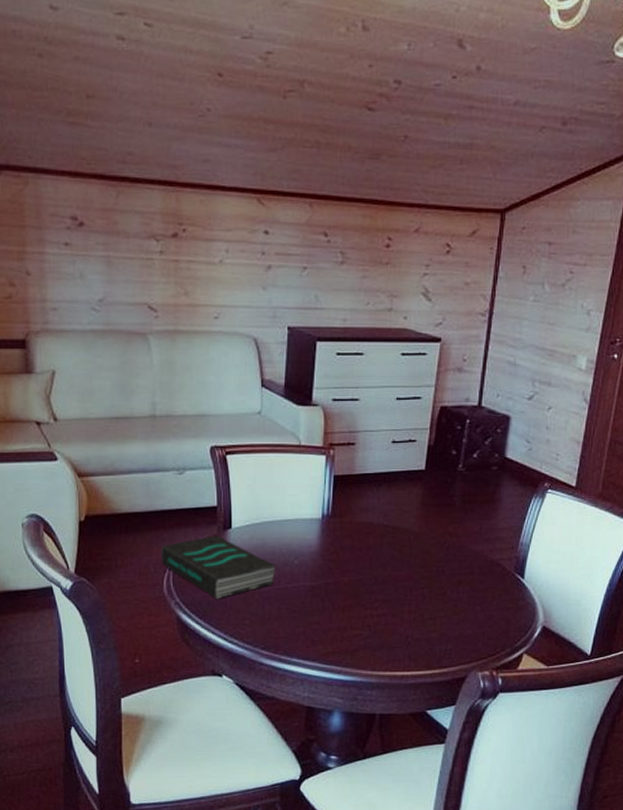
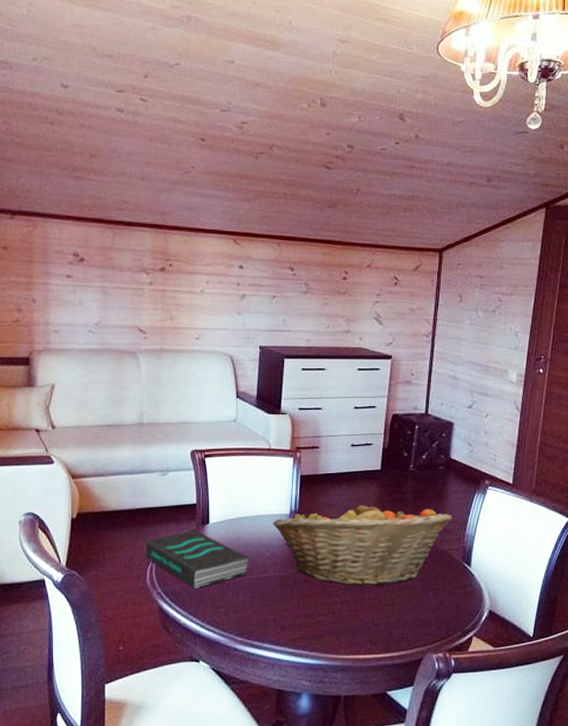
fruit basket: none [302,504,505,599] -> present [272,500,452,587]

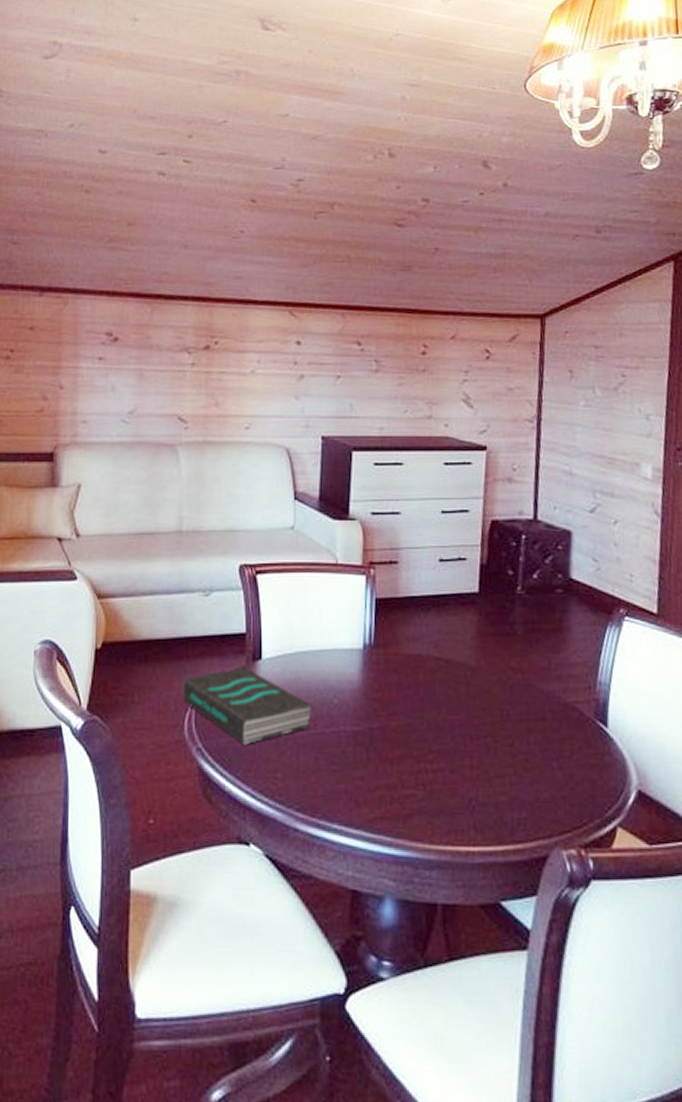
fruit basket: present [272,500,452,587] -> none [341,632,577,751]

